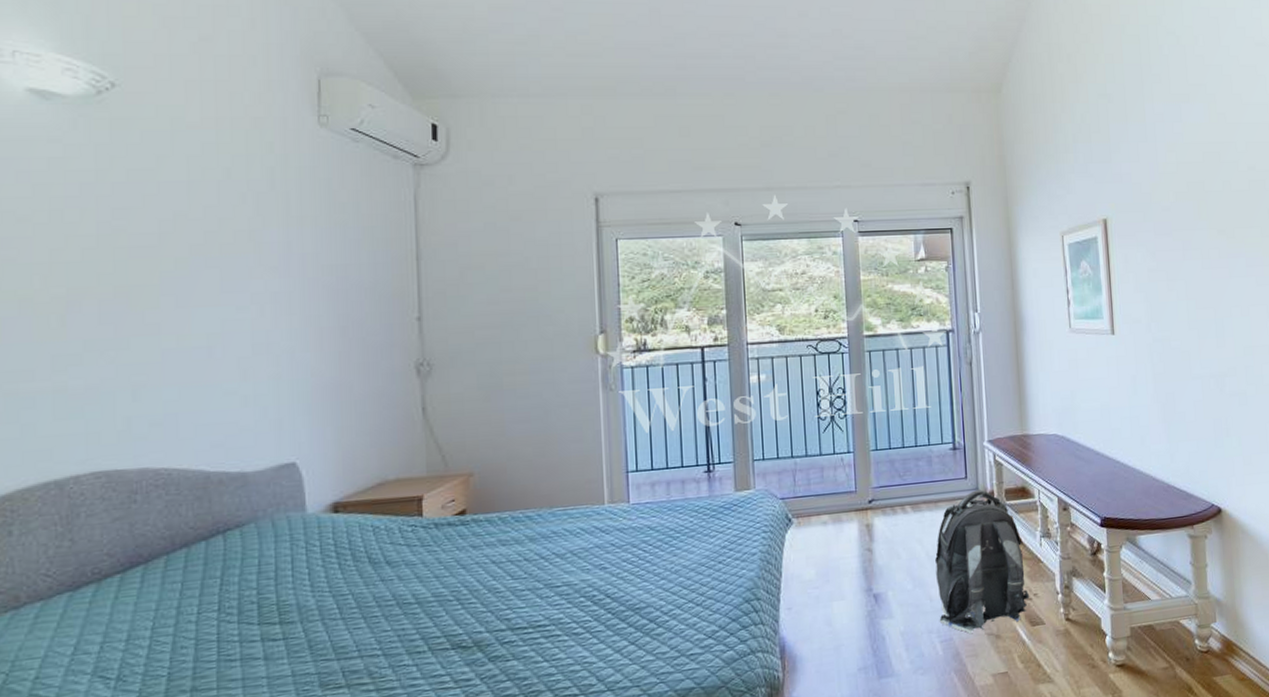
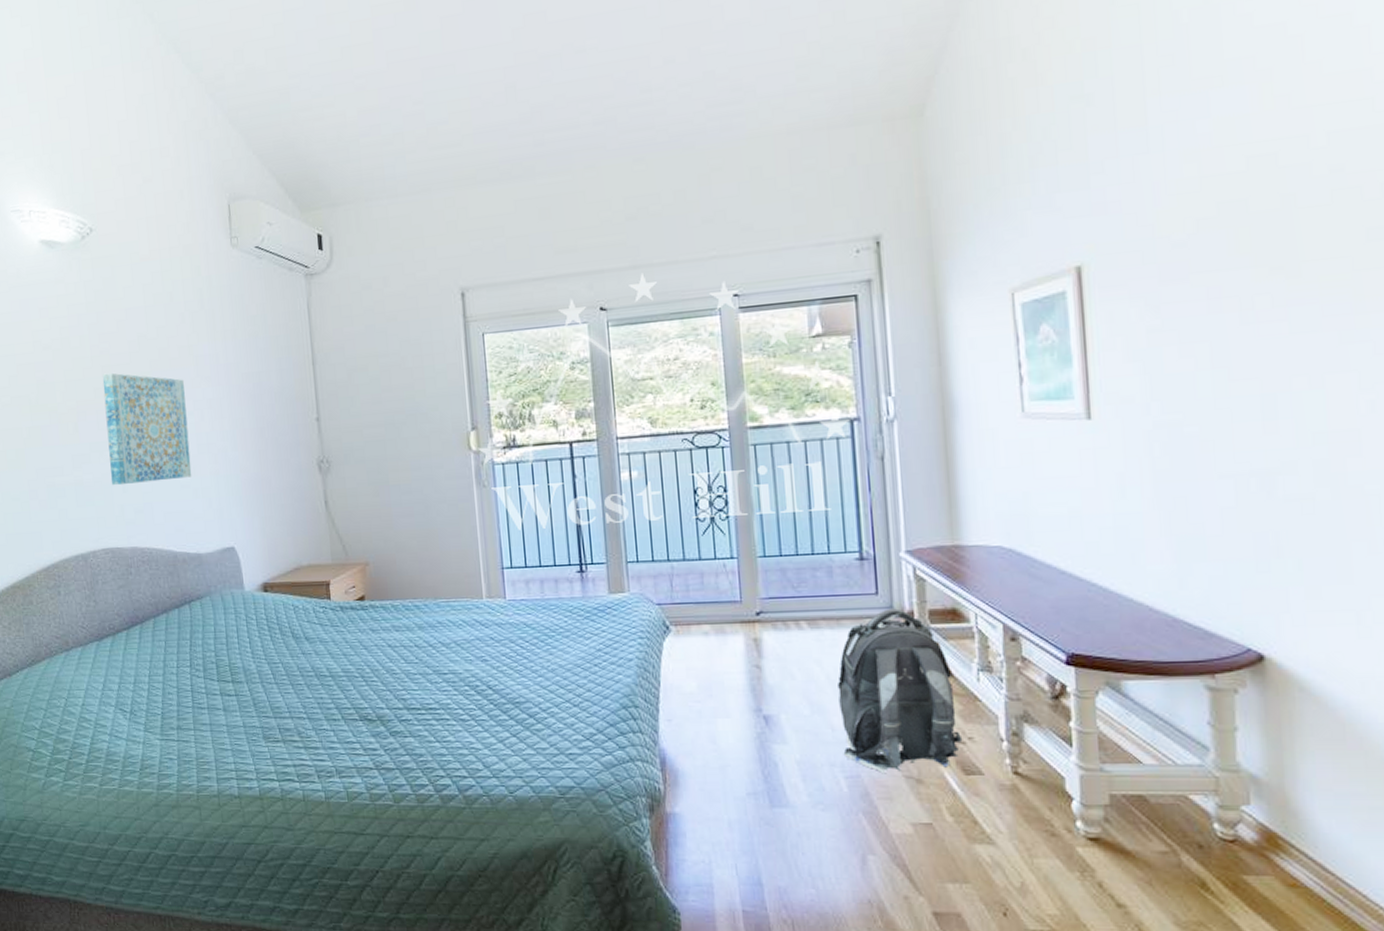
wall art: none [112,256,241,394] -> present [102,372,192,486]

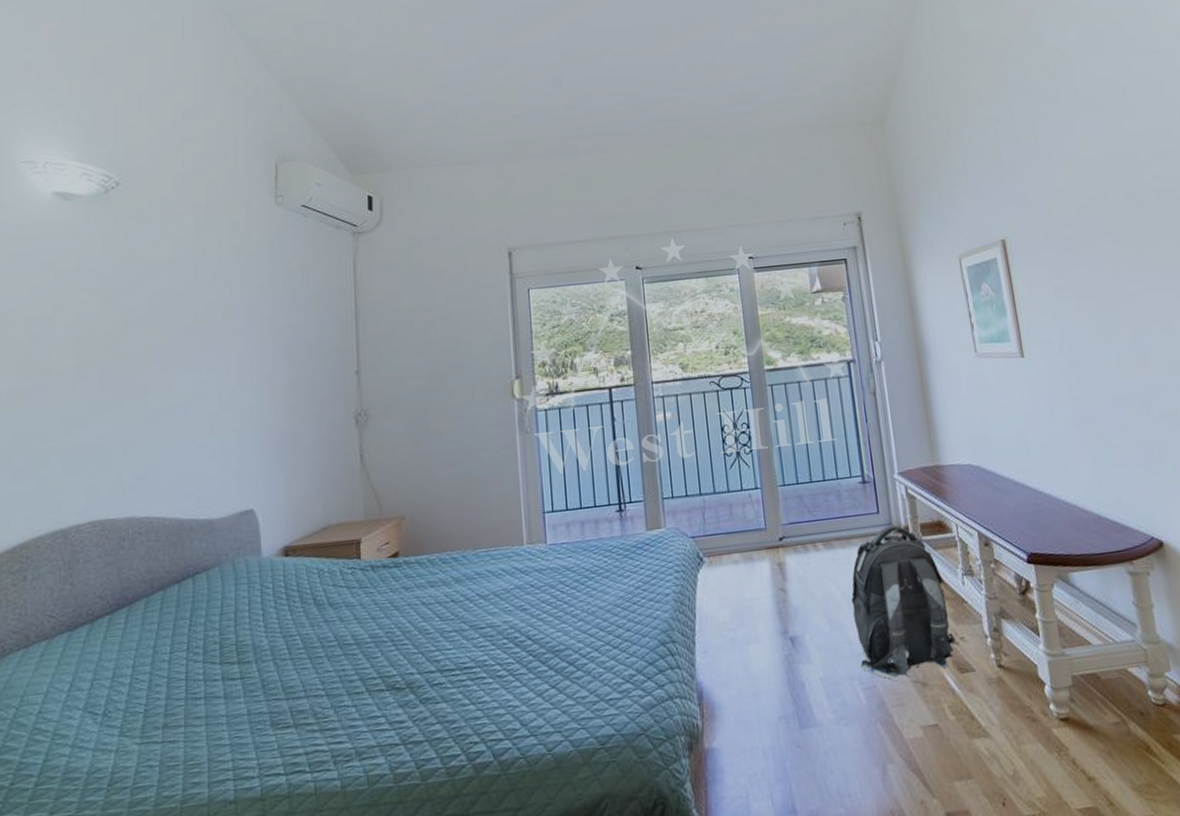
wall art: present [102,372,192,486] -> none [109,328,210,450]

